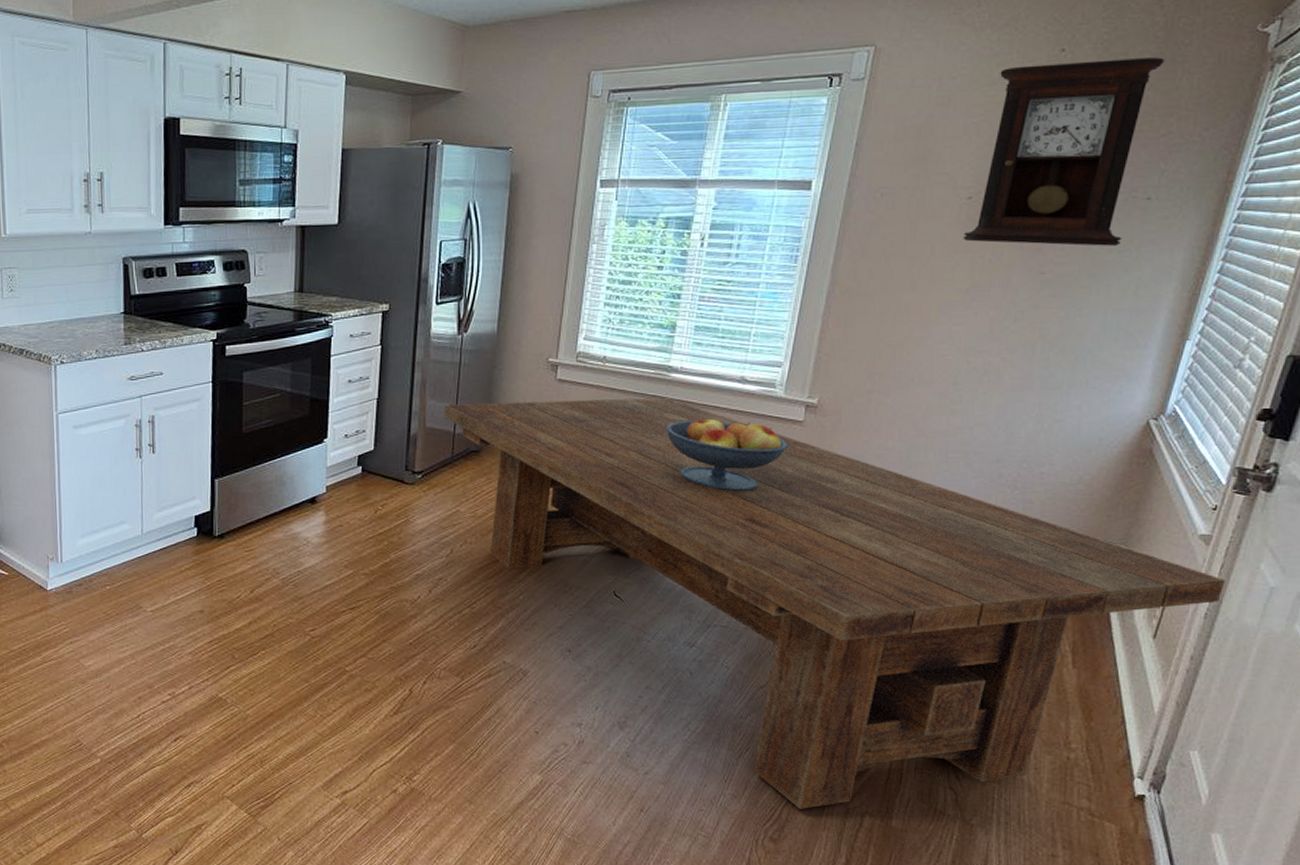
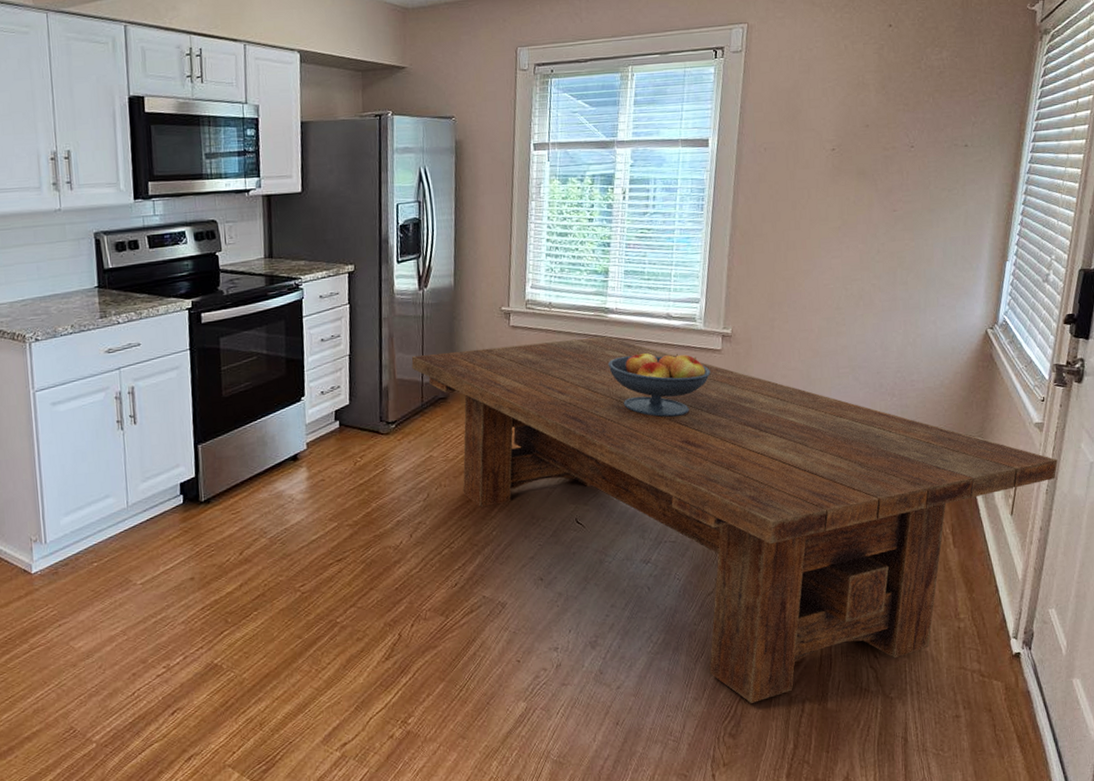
pendulum clock: present [963,57,1164,246] -> none [831,31,965,187]

